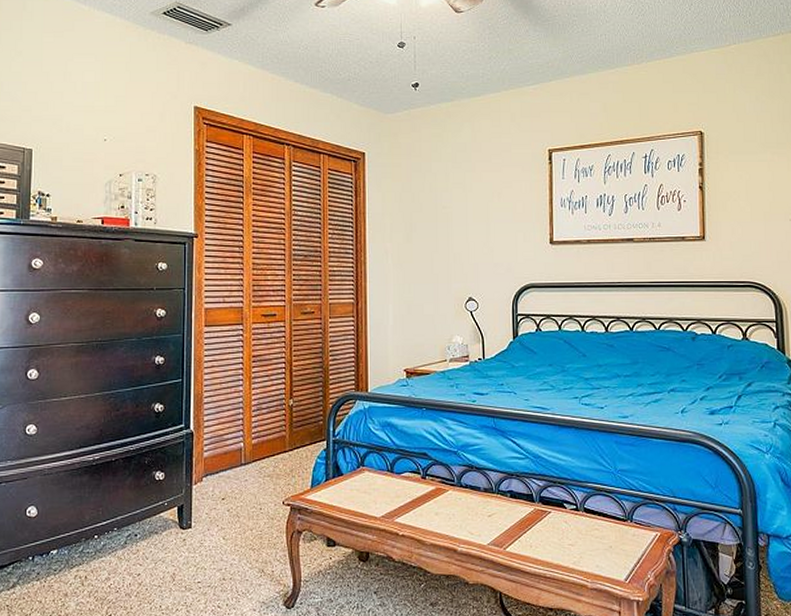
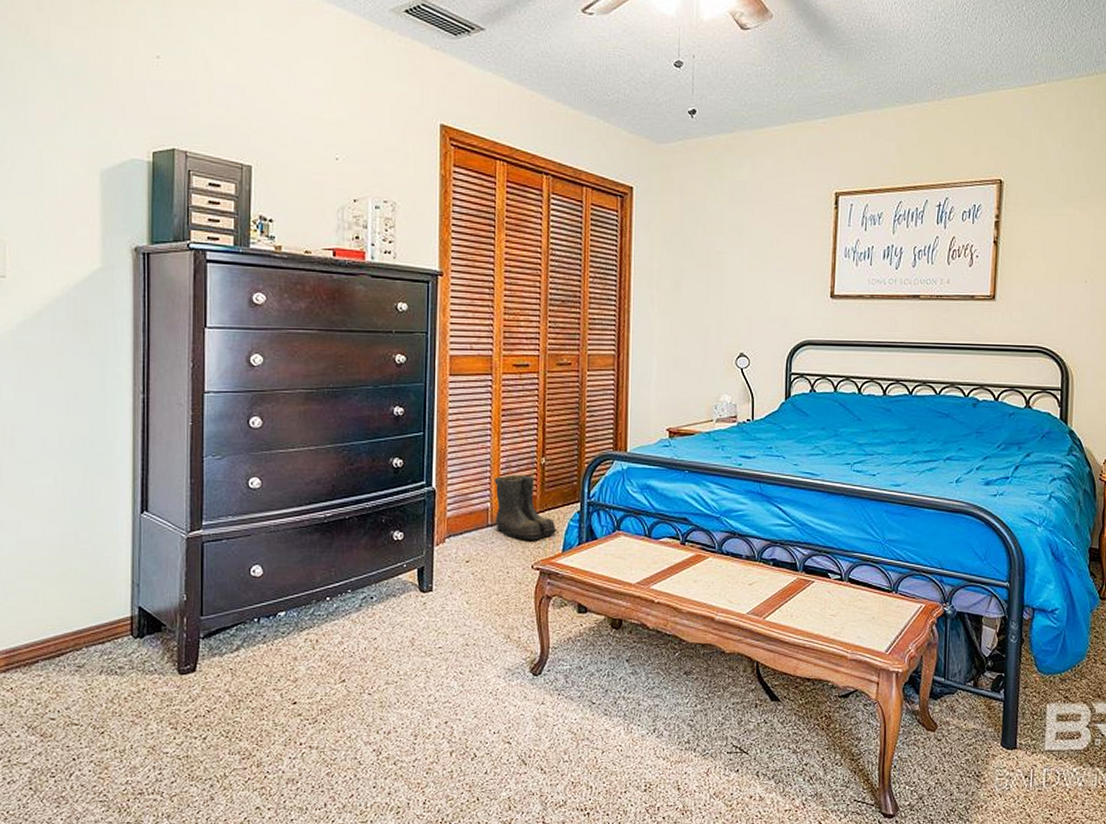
boots: none [247,416,307,477] -> present [495,474,559,540]

